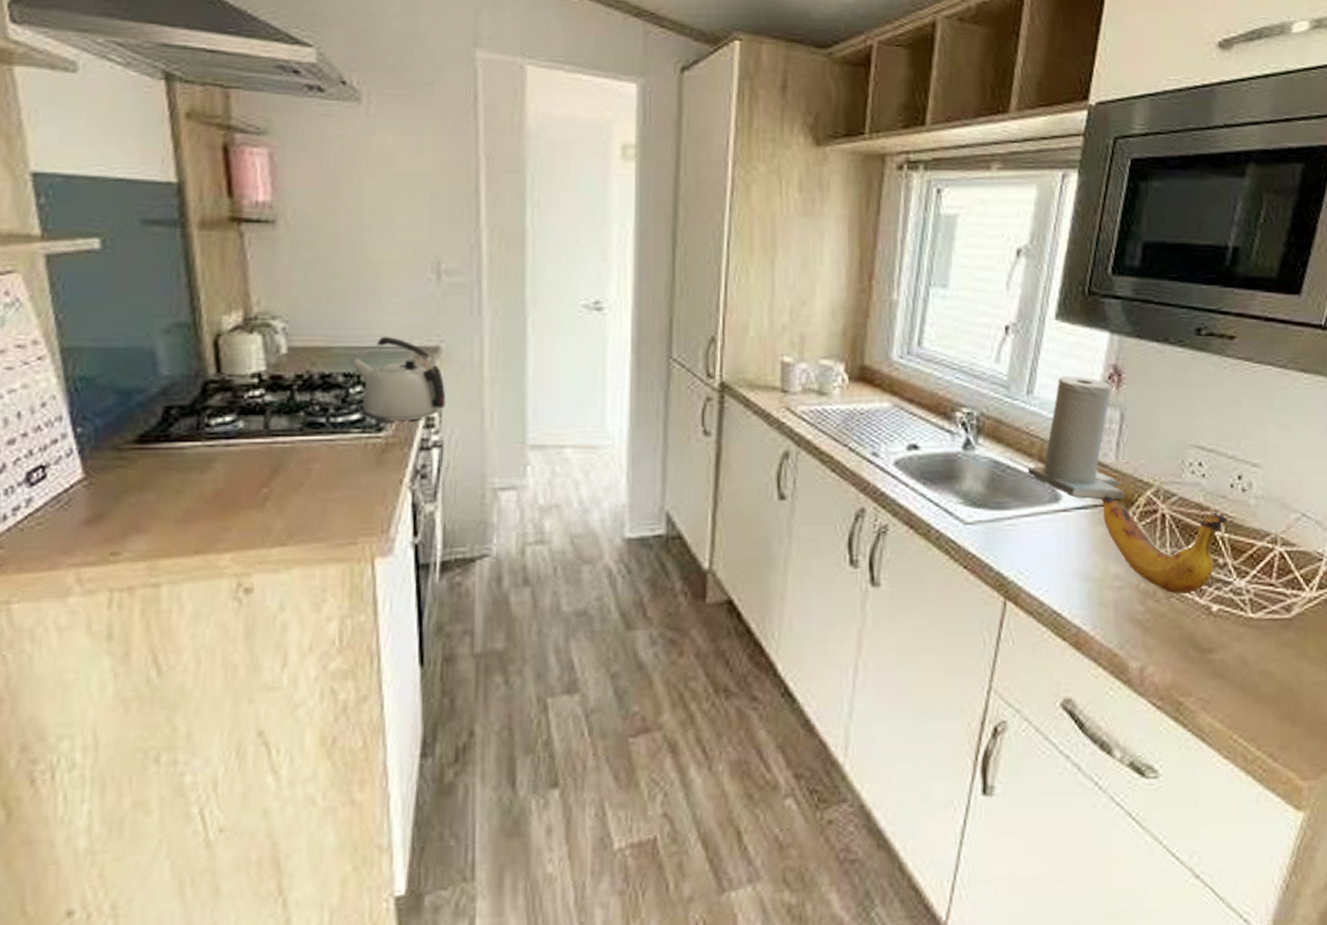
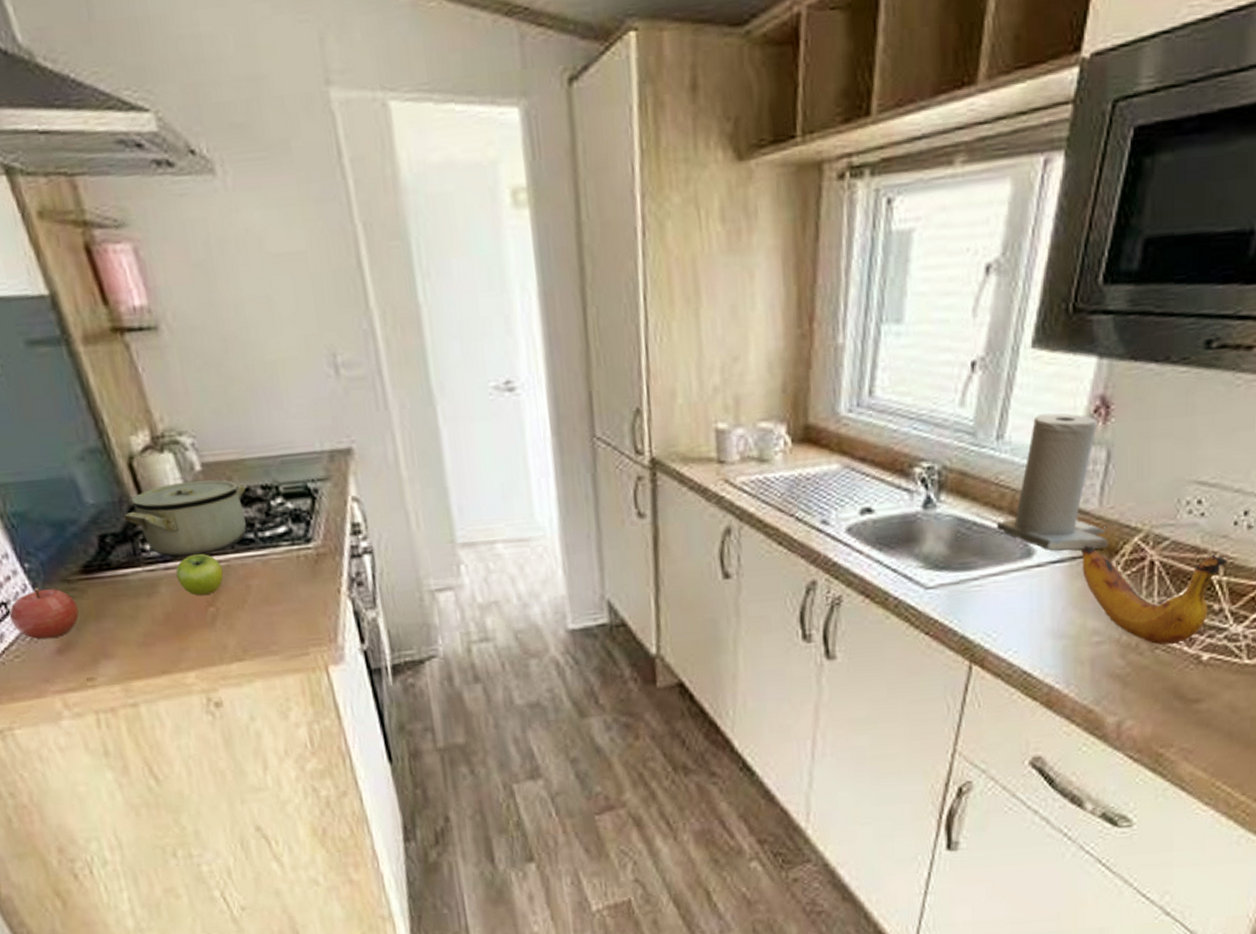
fruit: none [45,454,122,507] -> present [10,588,79,639]
cooking pot: none [196,362,327,436] -> present [124,480,247,558]
fruit: none [236,433,286,476] -> present [176,553,224,596]
kettle: present [350,336,446,425] -> none [266,442,369,535]

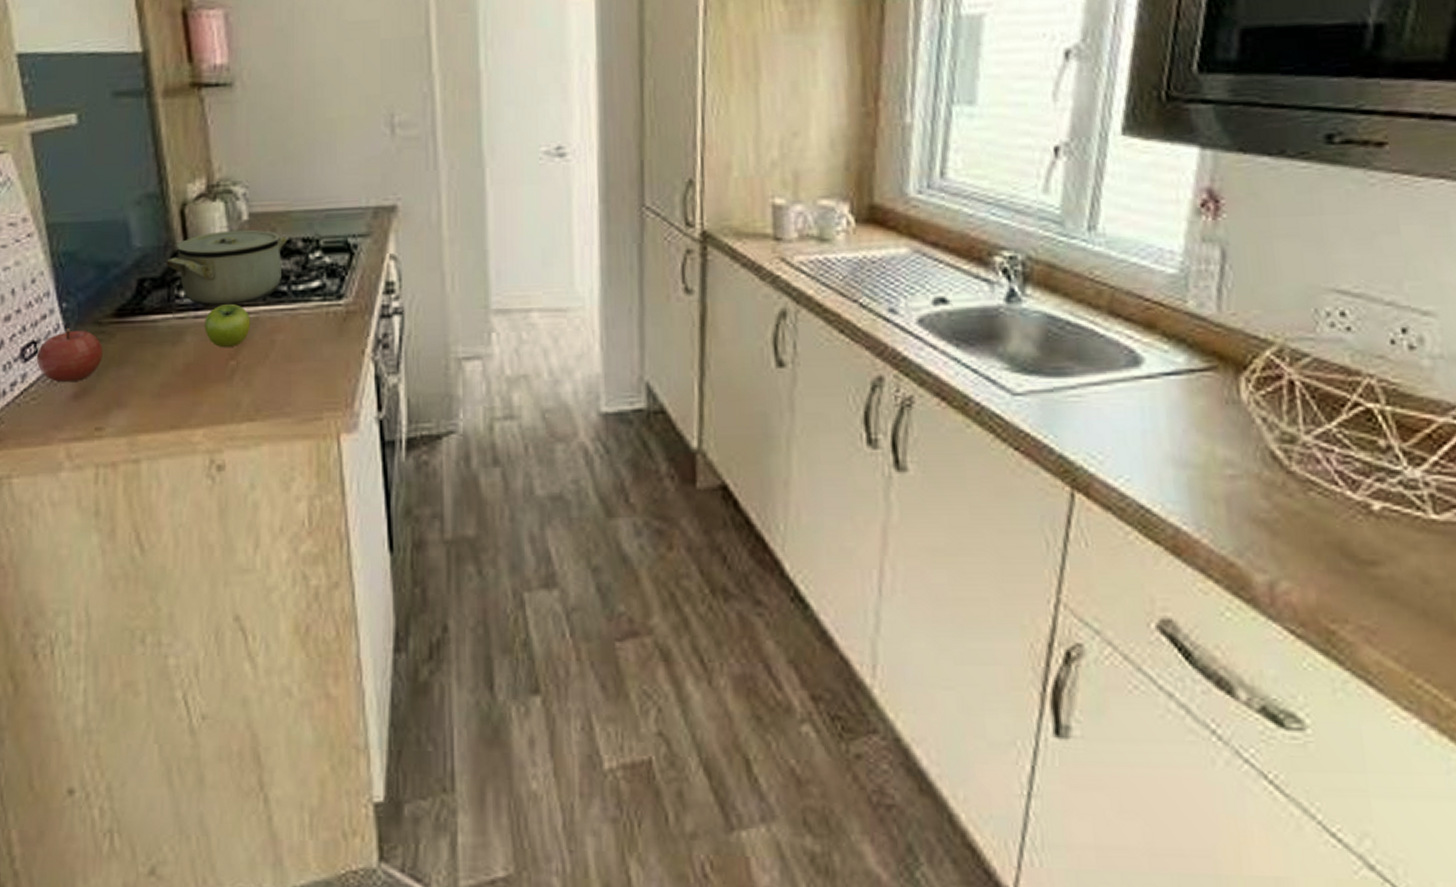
paper towel: present [996,413,1108,550] -> none [1093,205,1234,363]
banana: present [1080,545,1227,646] -> none [1199,356,1389,487]

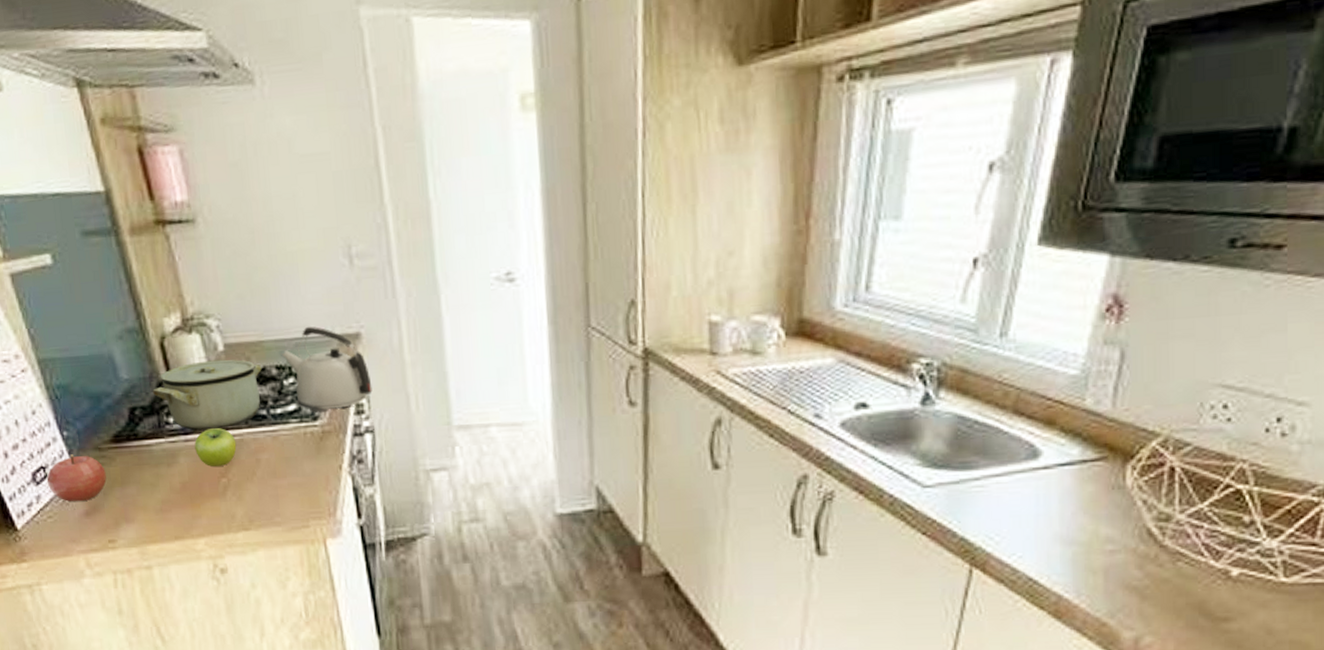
kettle: none [309,196,405,292] -> present [281,326,373,414]

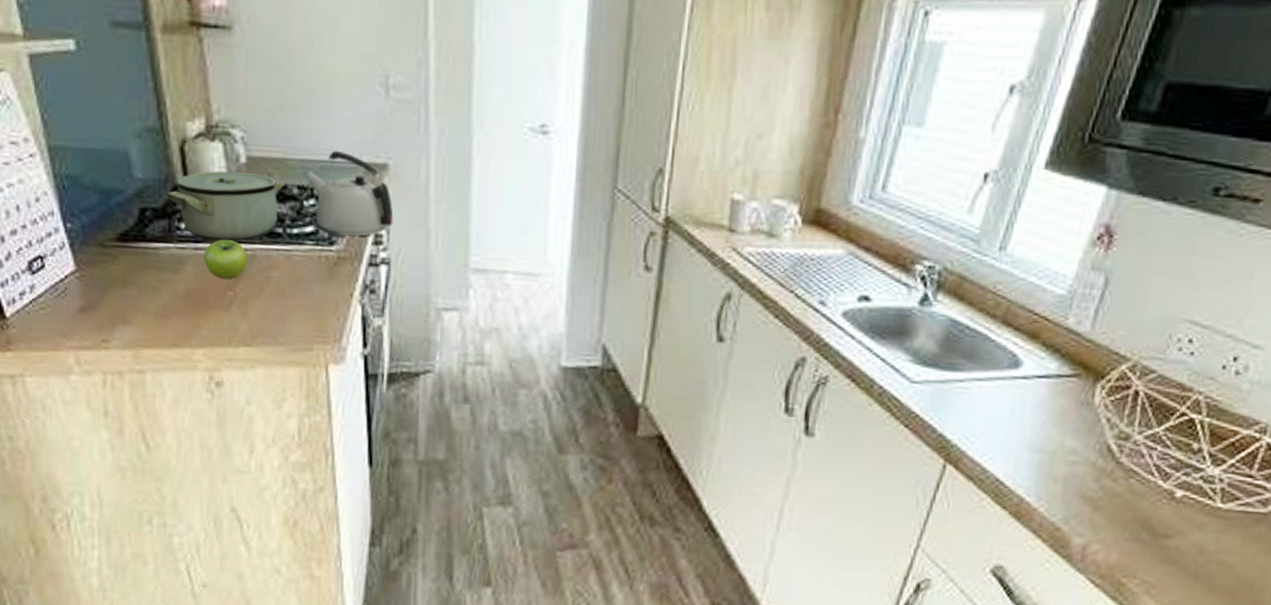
fruit: present [47,454,107,502] -> none [44,247,107,297]

